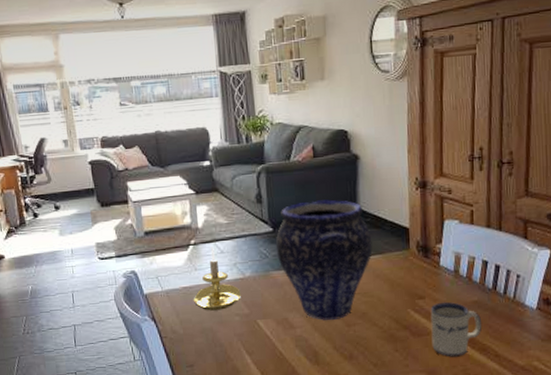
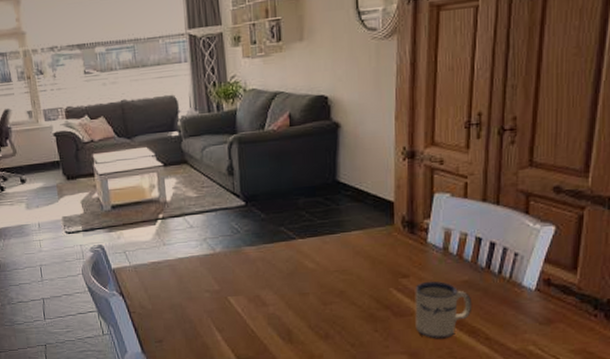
candle holder: present [193,246,241,311] -> none [161,221,211,287]
vase: present [276,199,373,320] -> none [248,171,353,298]

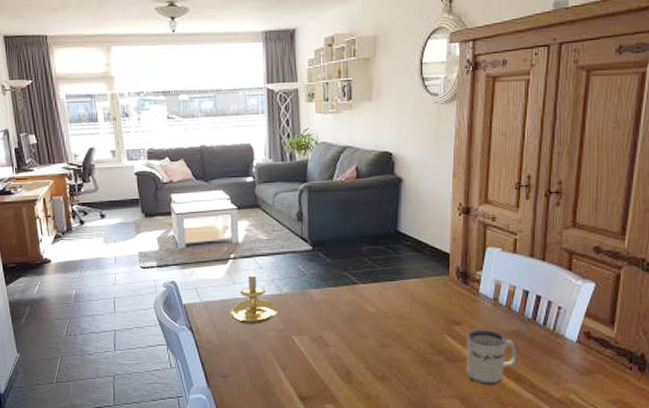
candle holder: none [161,221,211,287] -> present [230,262,277,324]

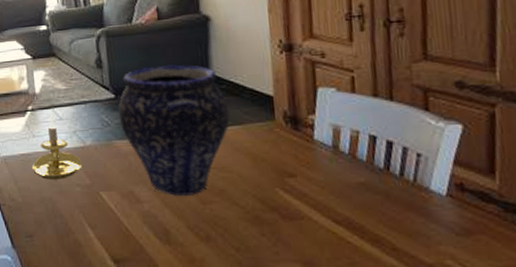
vase: none [315,221,411,340] -> present [119,64,230,196]
mug: present [466,329,519,385] -> none [304,181,373,247]

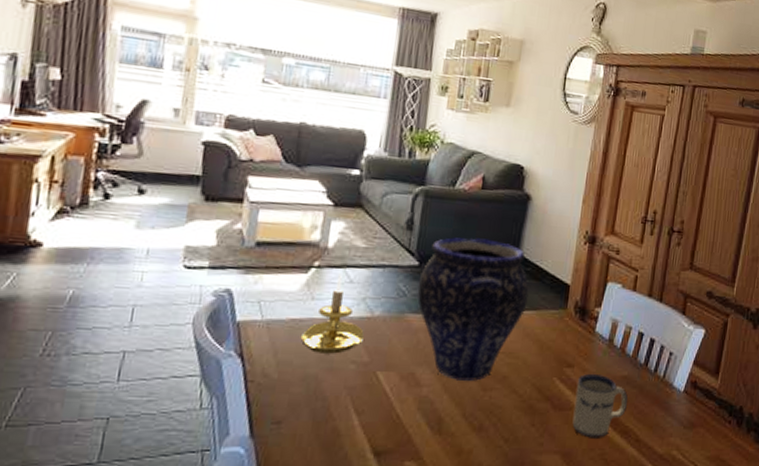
mug: none [304,181,373,247] -> present [572,373,628,438]

